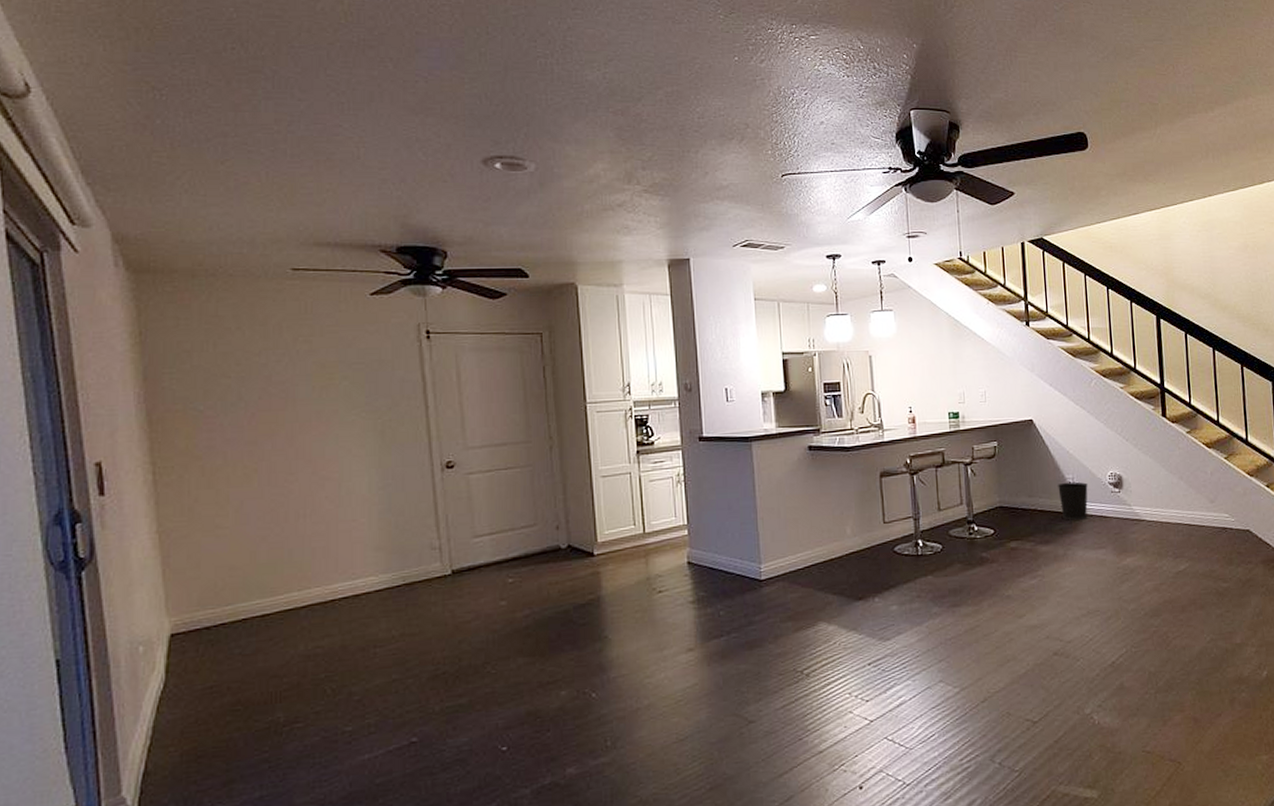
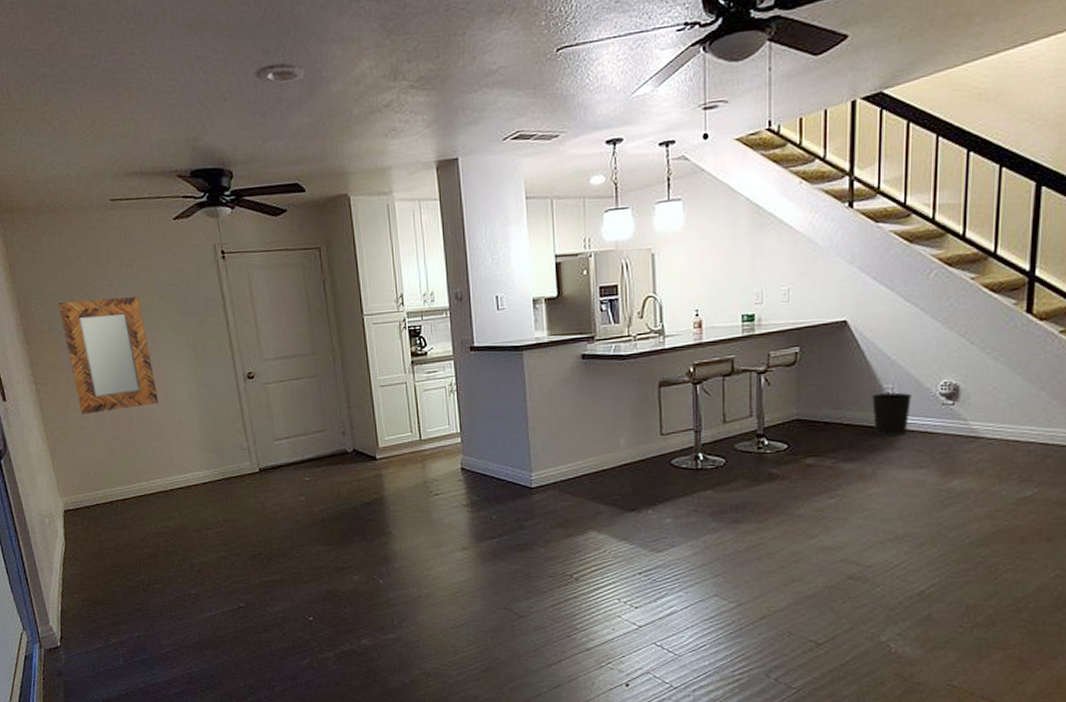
home mirror: none [203,375,327,511] -> present [59,297,158,415]

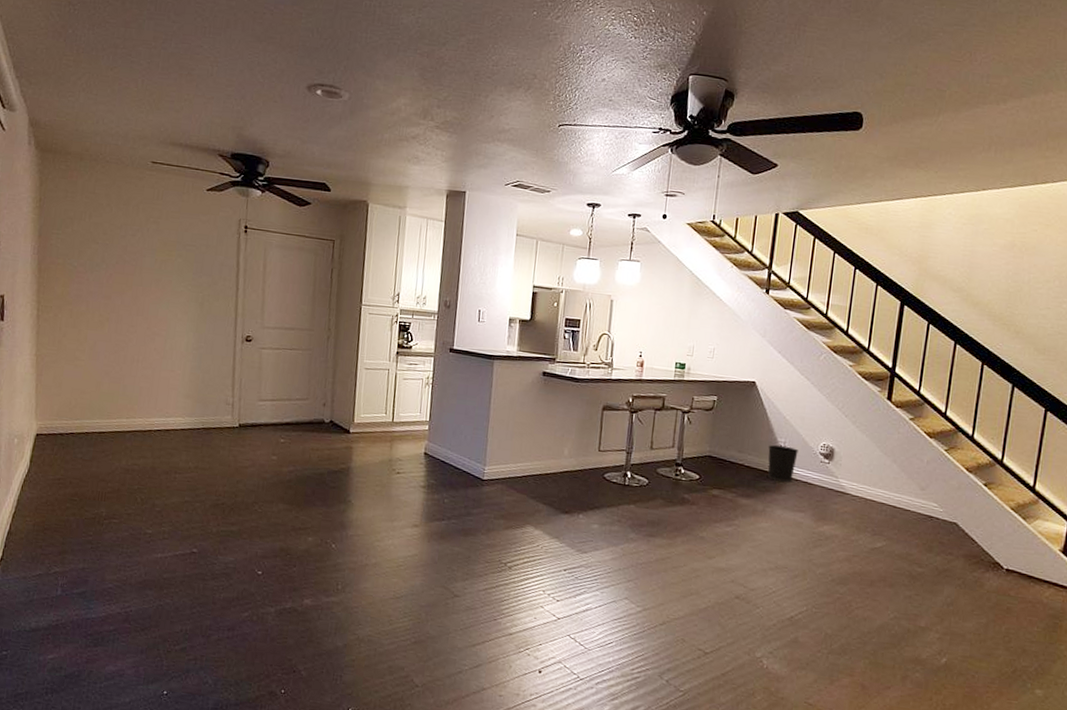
home mirror: present [59,297,158,415] -> none [77,241,159,349]

